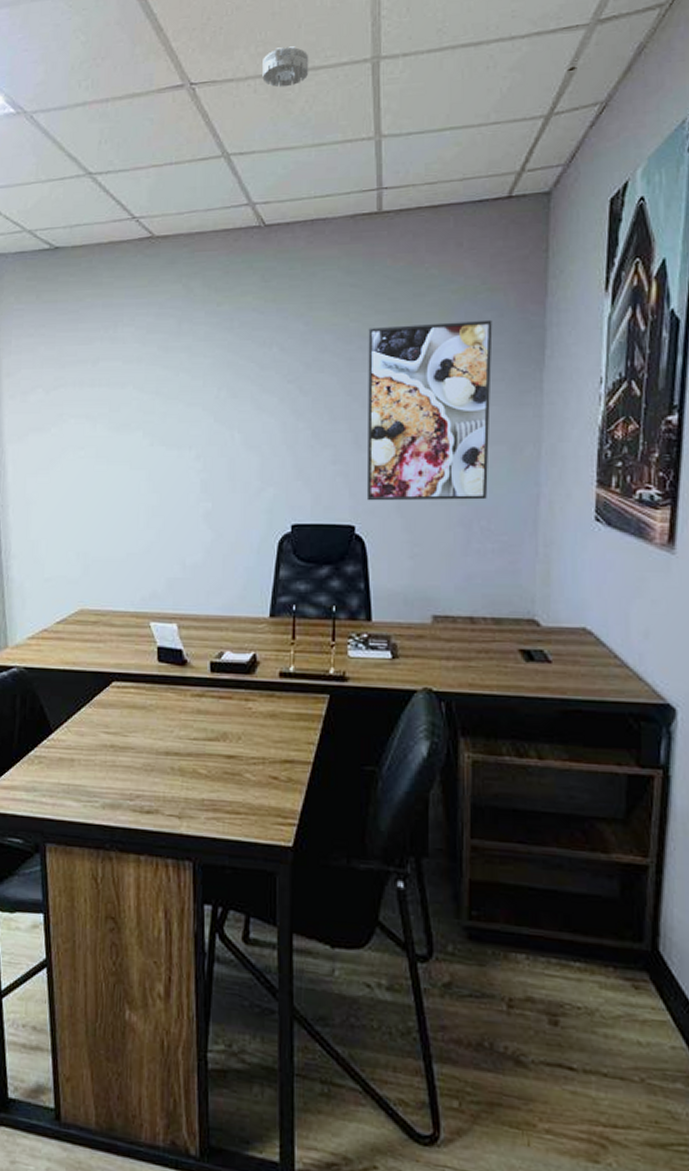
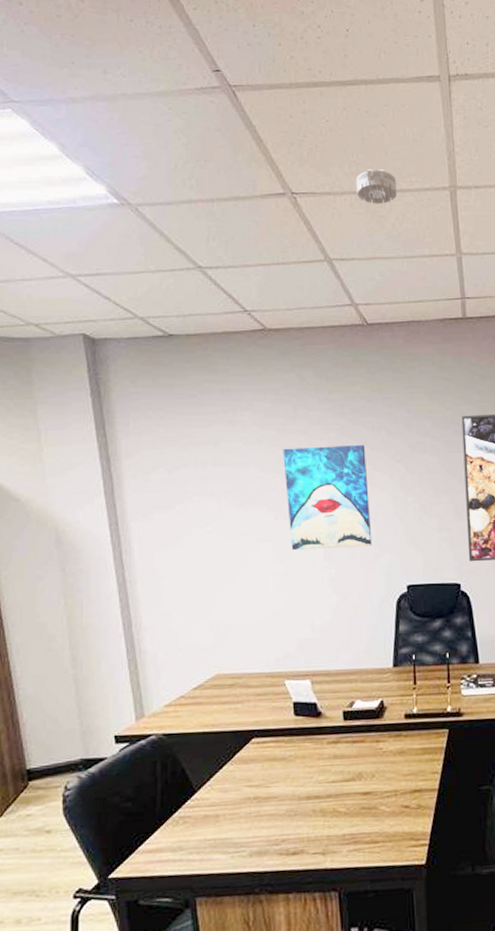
wall art: none [163,362,255,480] -> present [283,444,372,551]

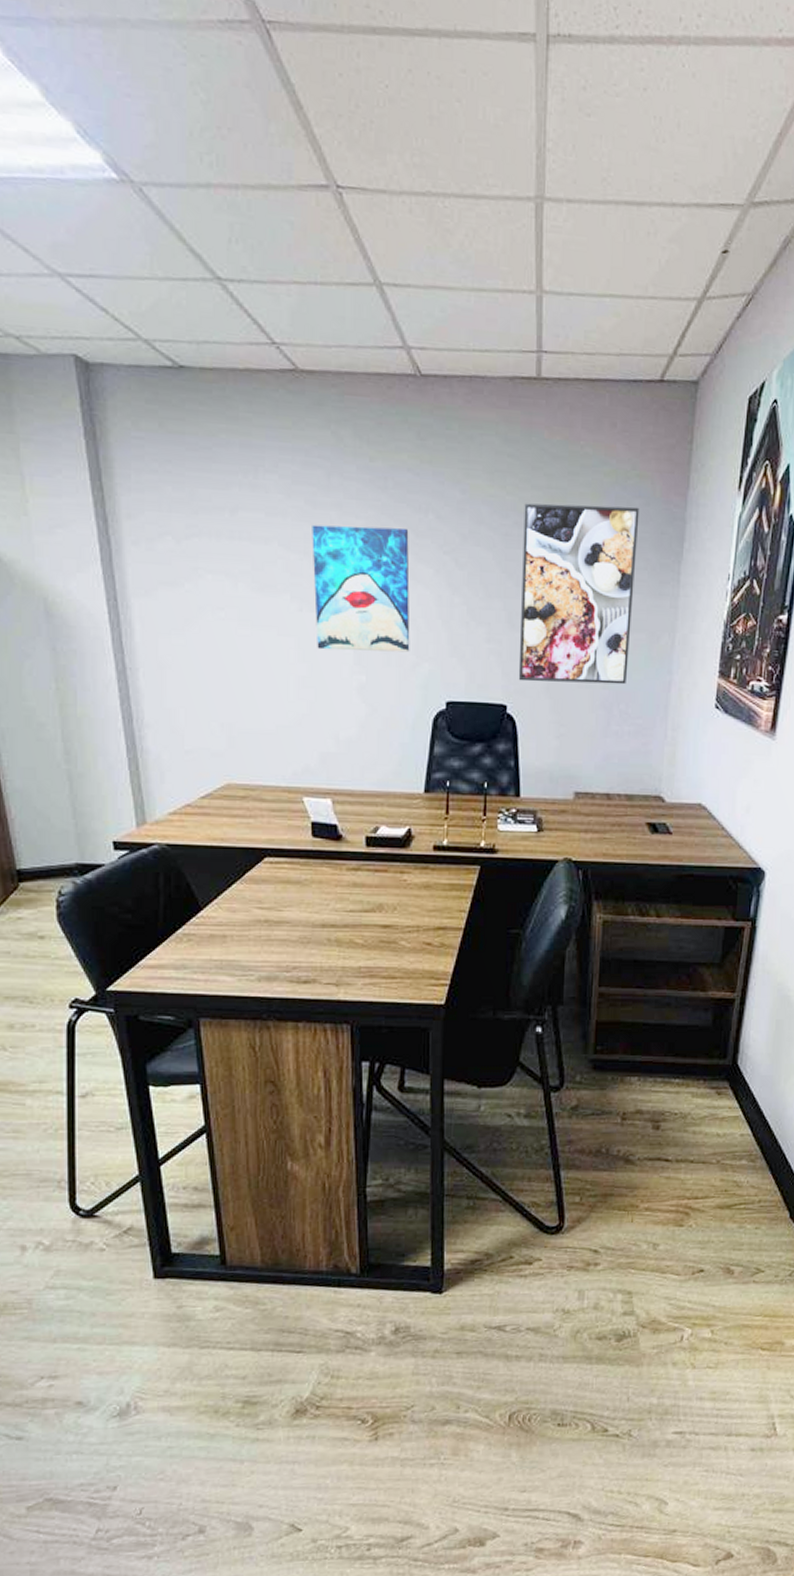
smoke detector: present [356,169,398,204] -> none [419,162,470,213]

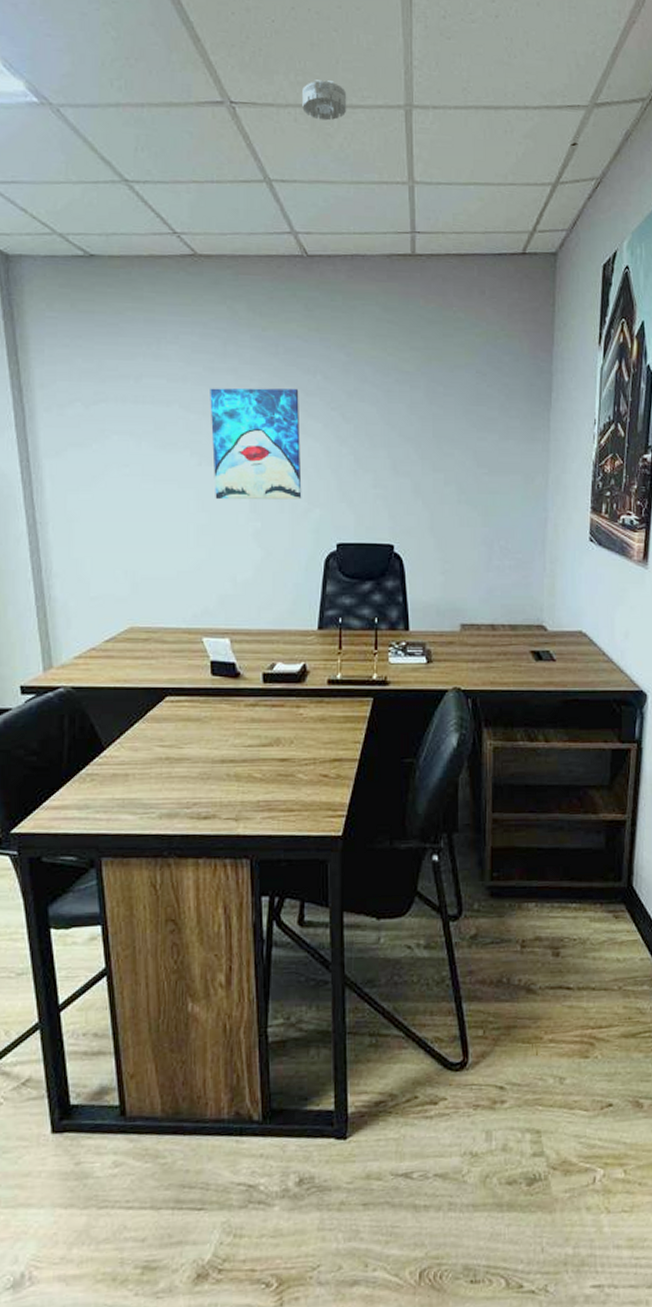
smoke detector: none [419,162,470,213] -> present [302,79,347,121]
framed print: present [518,503,640,685] -> none [403,362,510,523]

